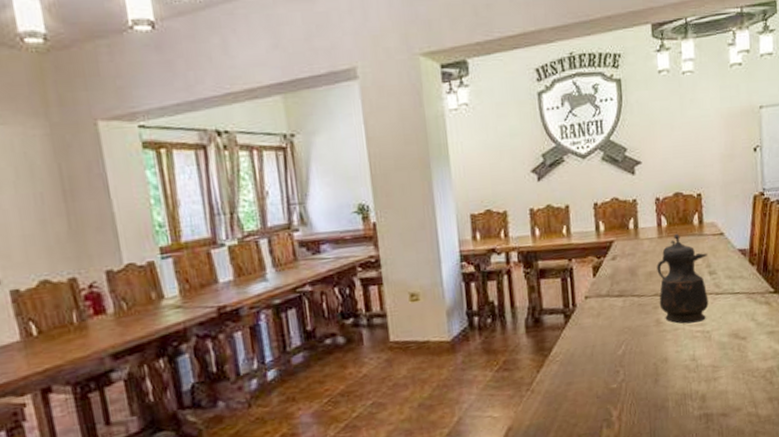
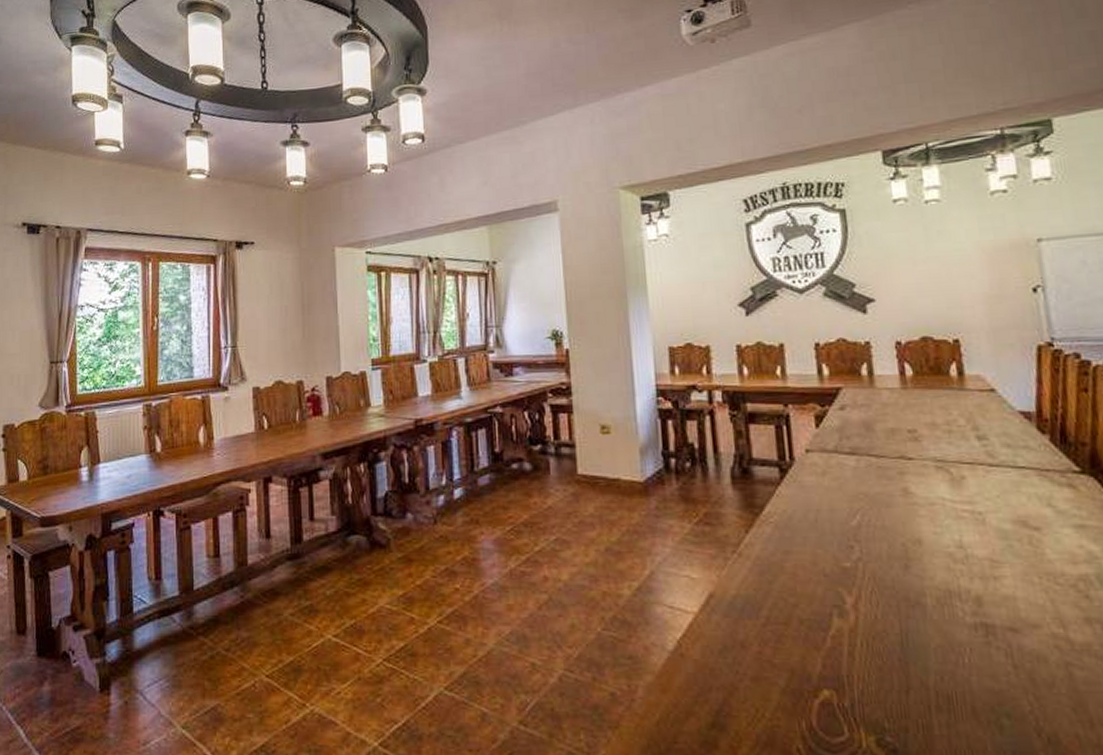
coffeepot: present [657,233,709,324] -> none [901,385,979,499]

